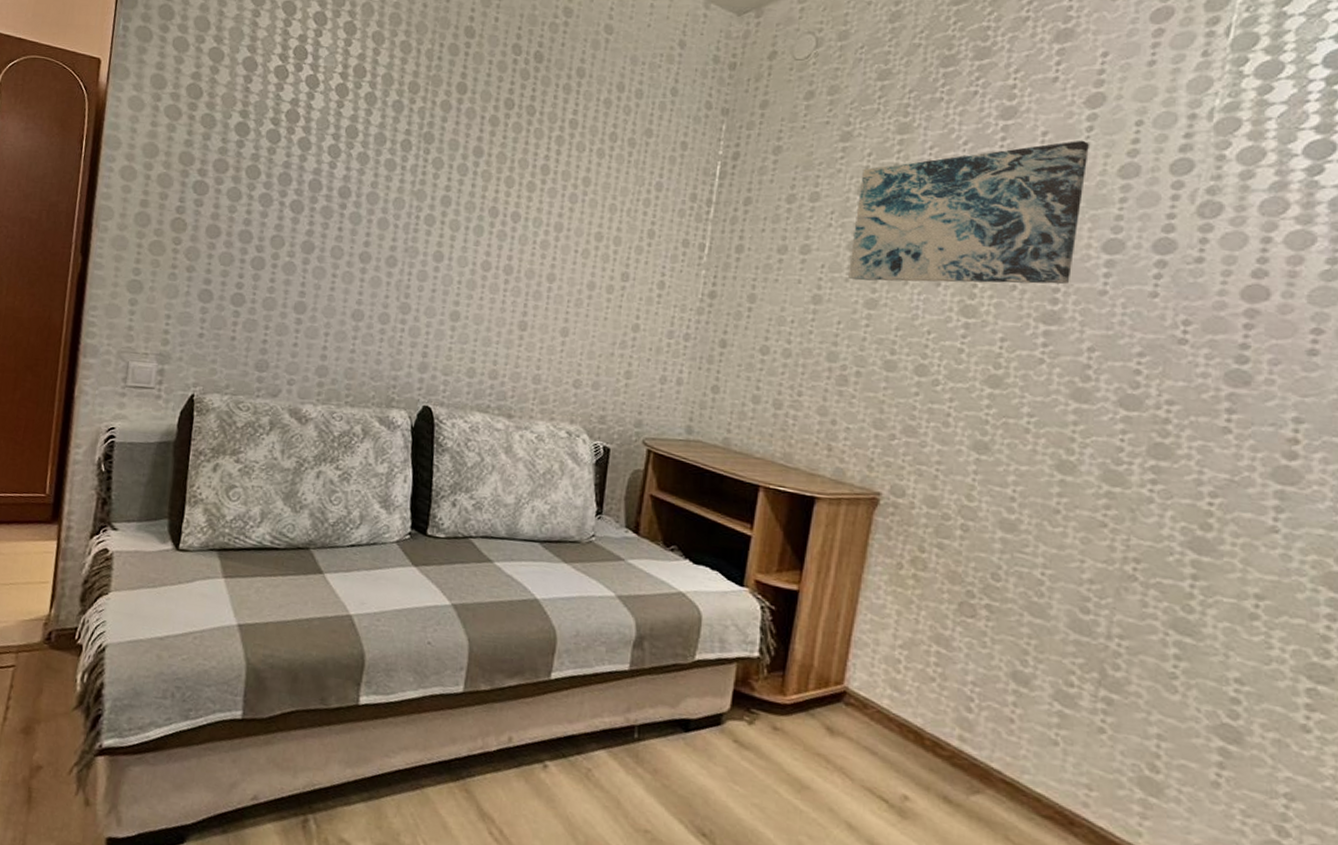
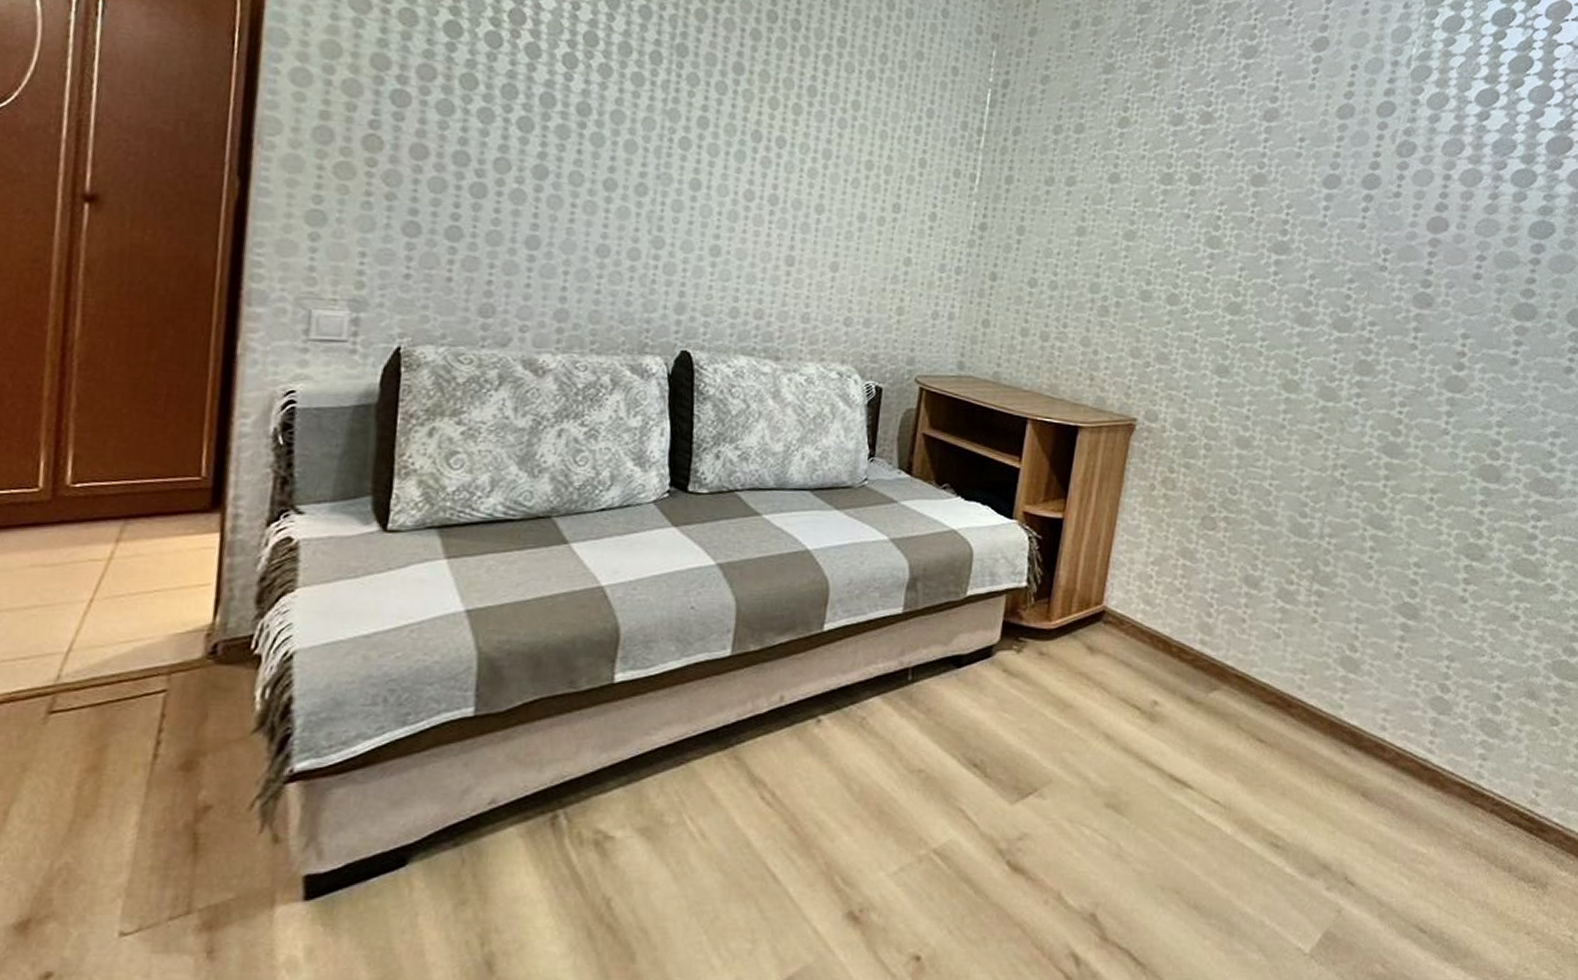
wall art: present [848,140,1089,285] -> none [1110,81,1314,217]

